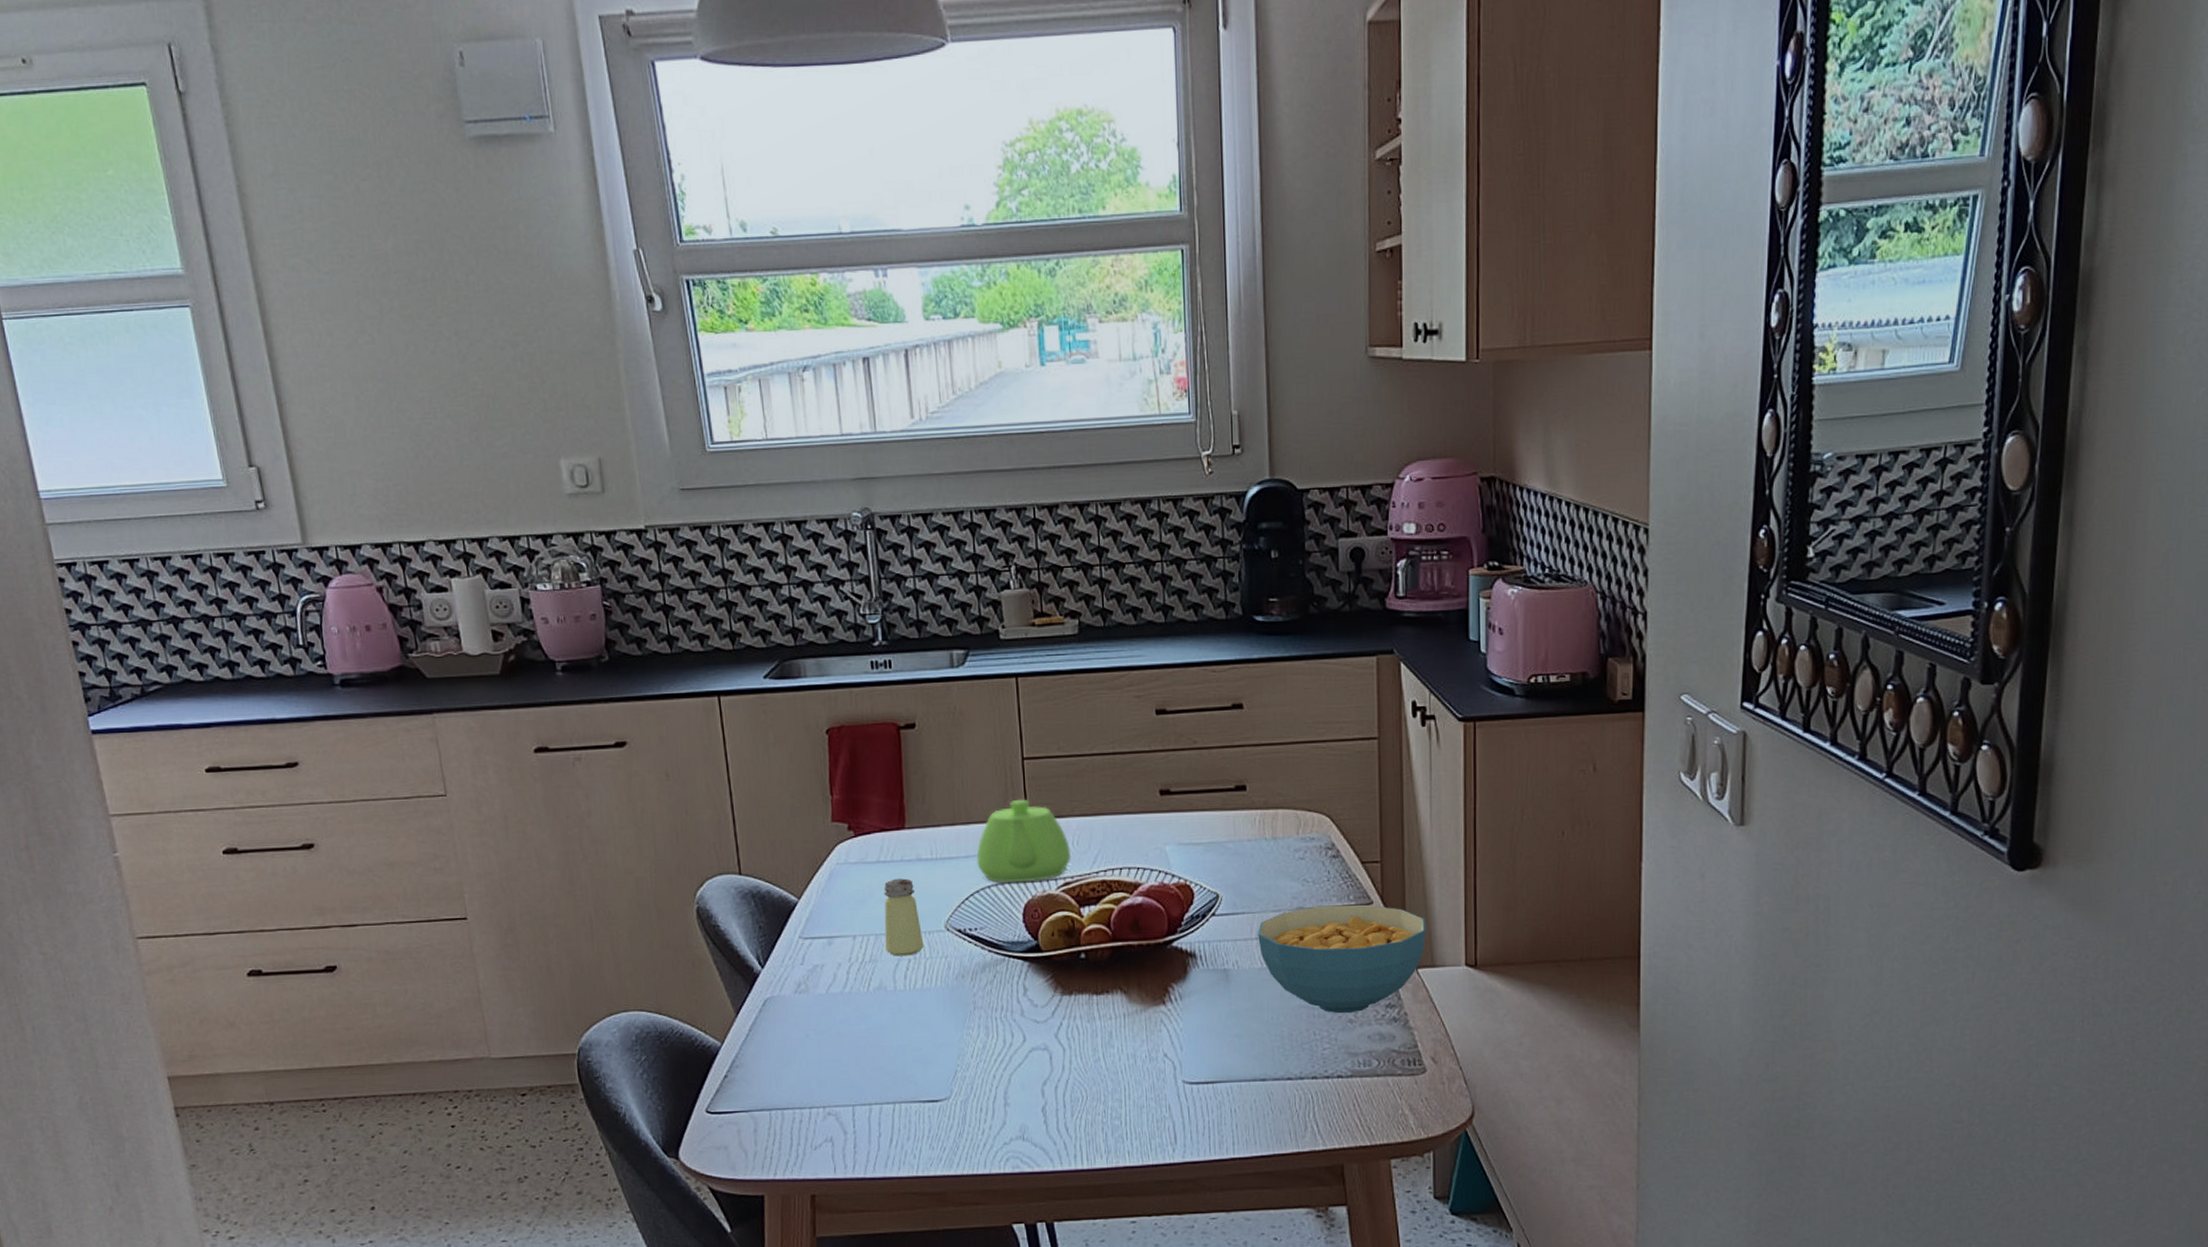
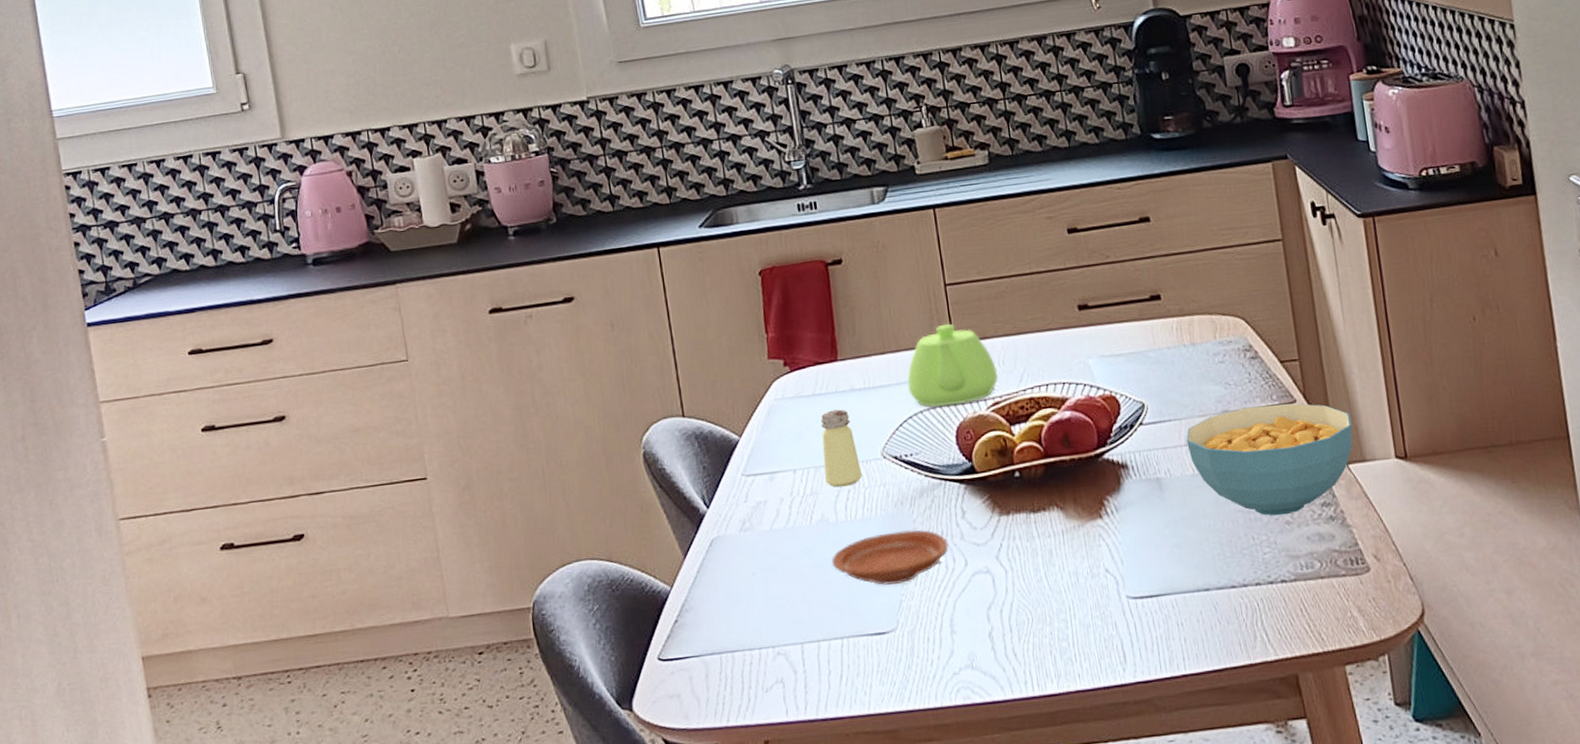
plate: none [887,1003,1008,1055] -> present [831,529,949,585]

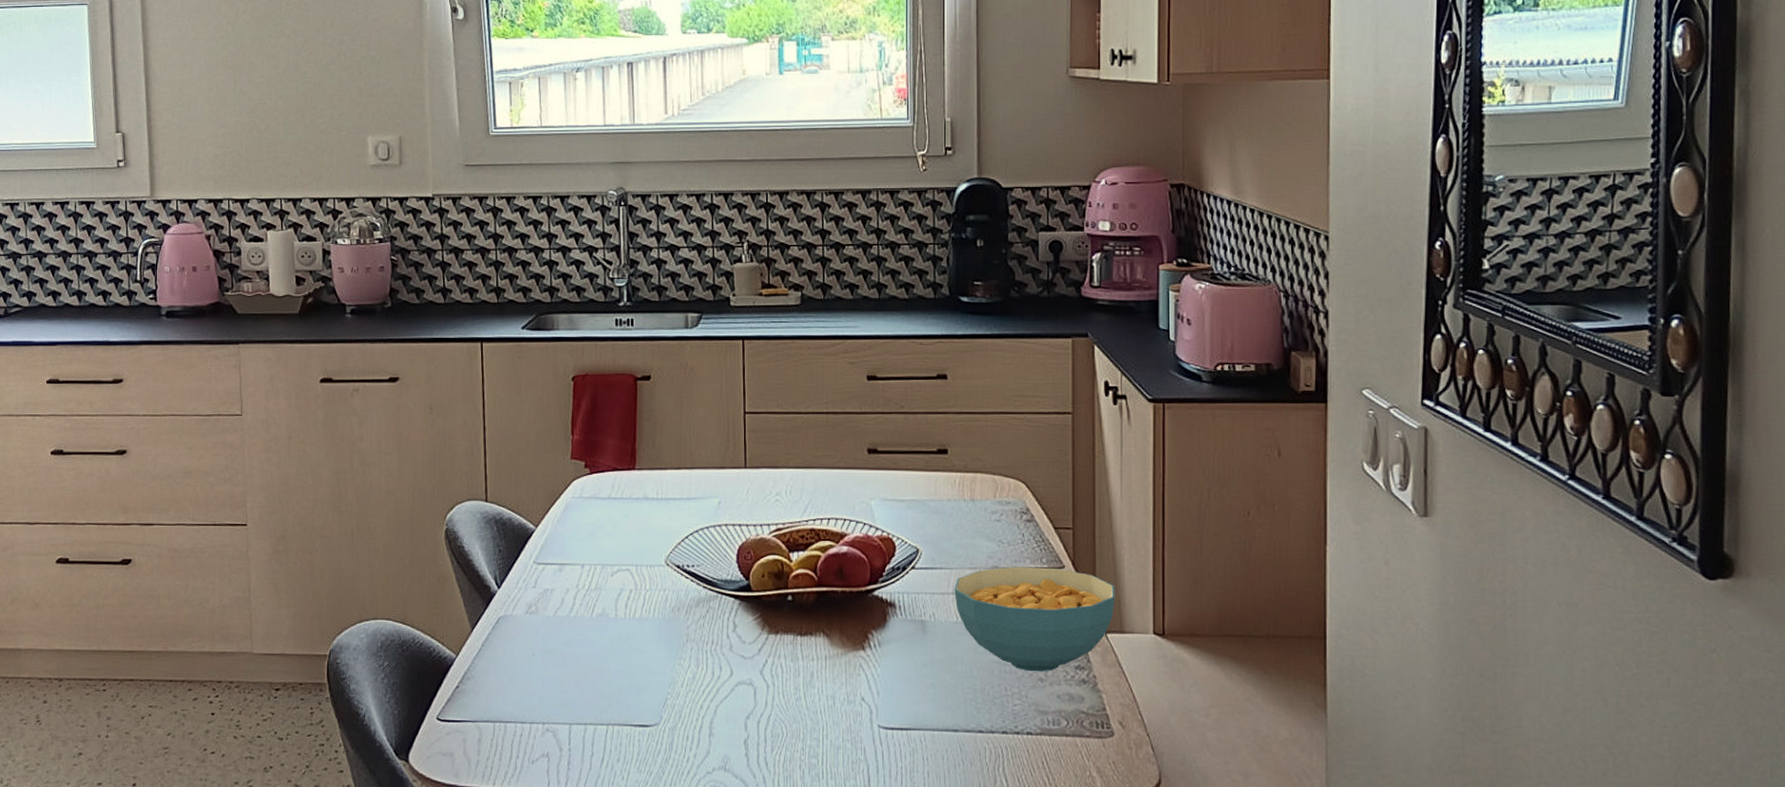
saltshaker: present [820,409,863,488] -> none [610,514,645,587]
plate: present [831,529,949,585] -> none [606,634,717,683]
teapot: present [907,323,999,408] -> none [698,449,784,526]

